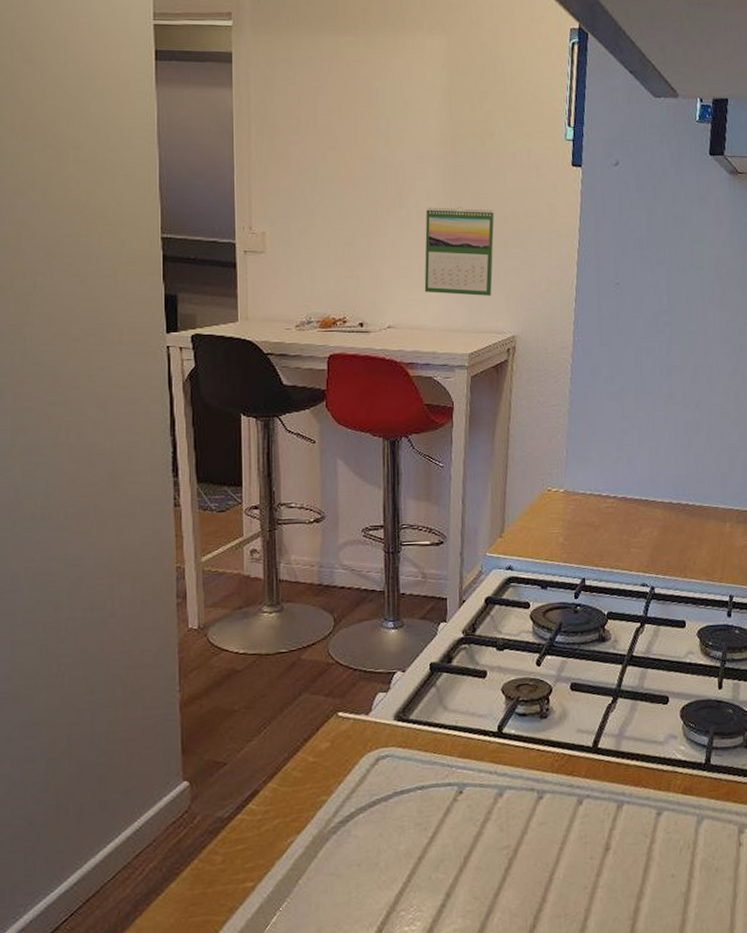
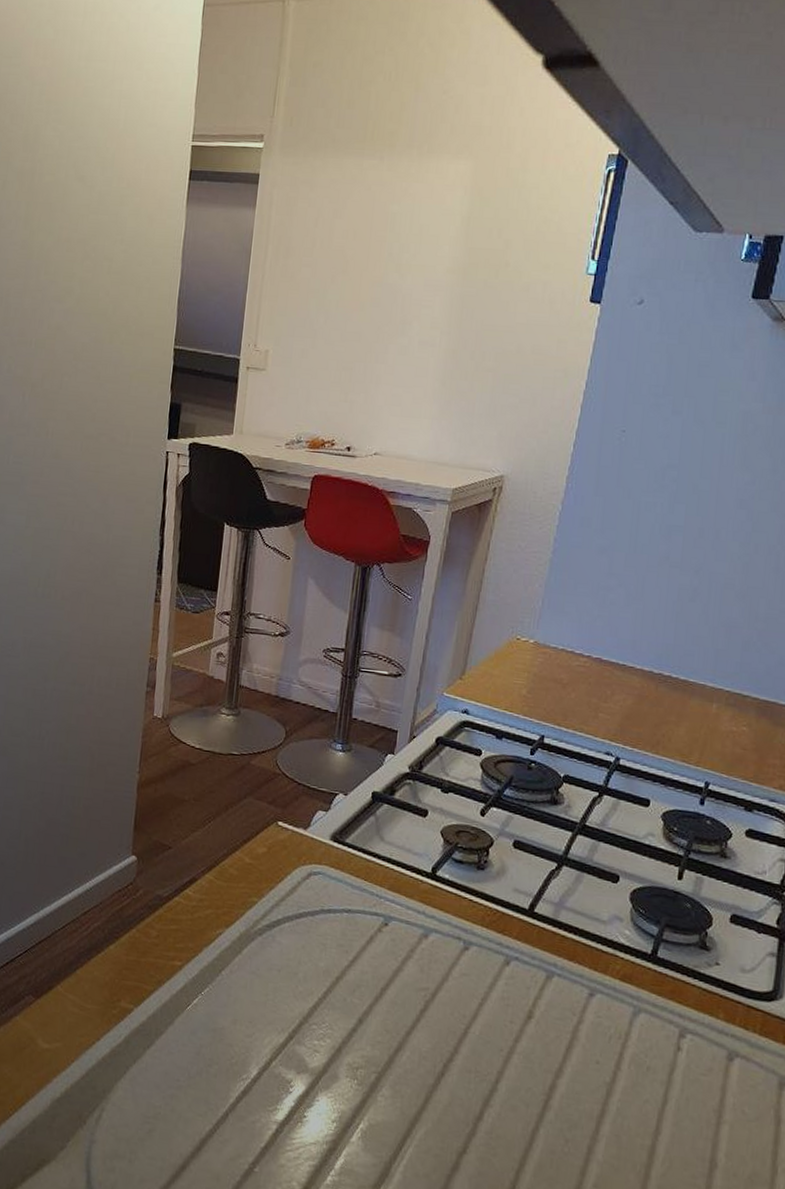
calendar: present [424,207,494,296] -> none [415,336,499,432]

